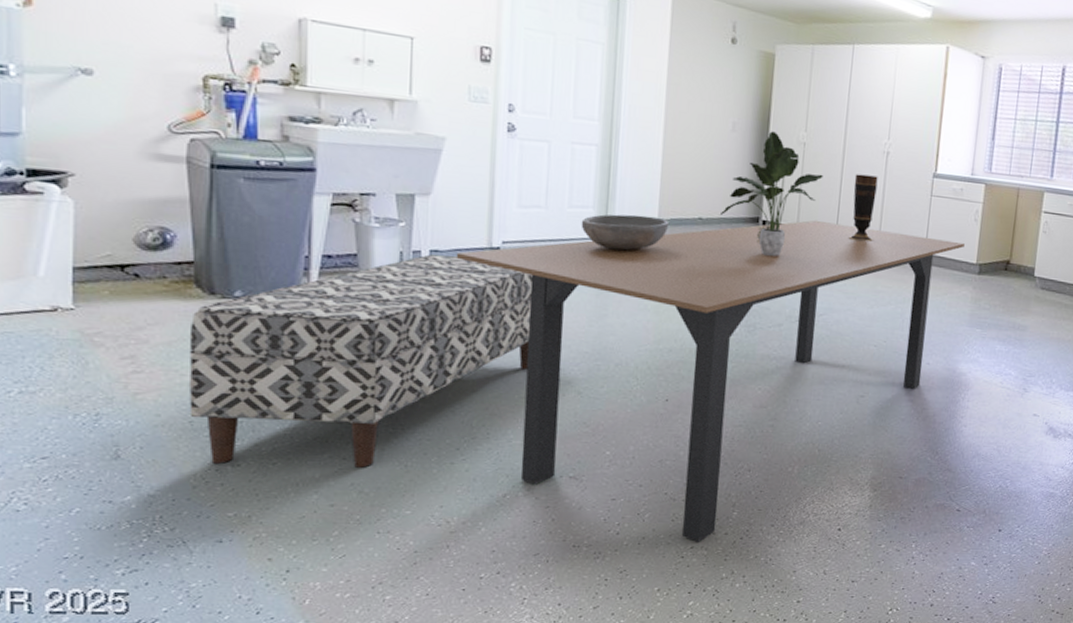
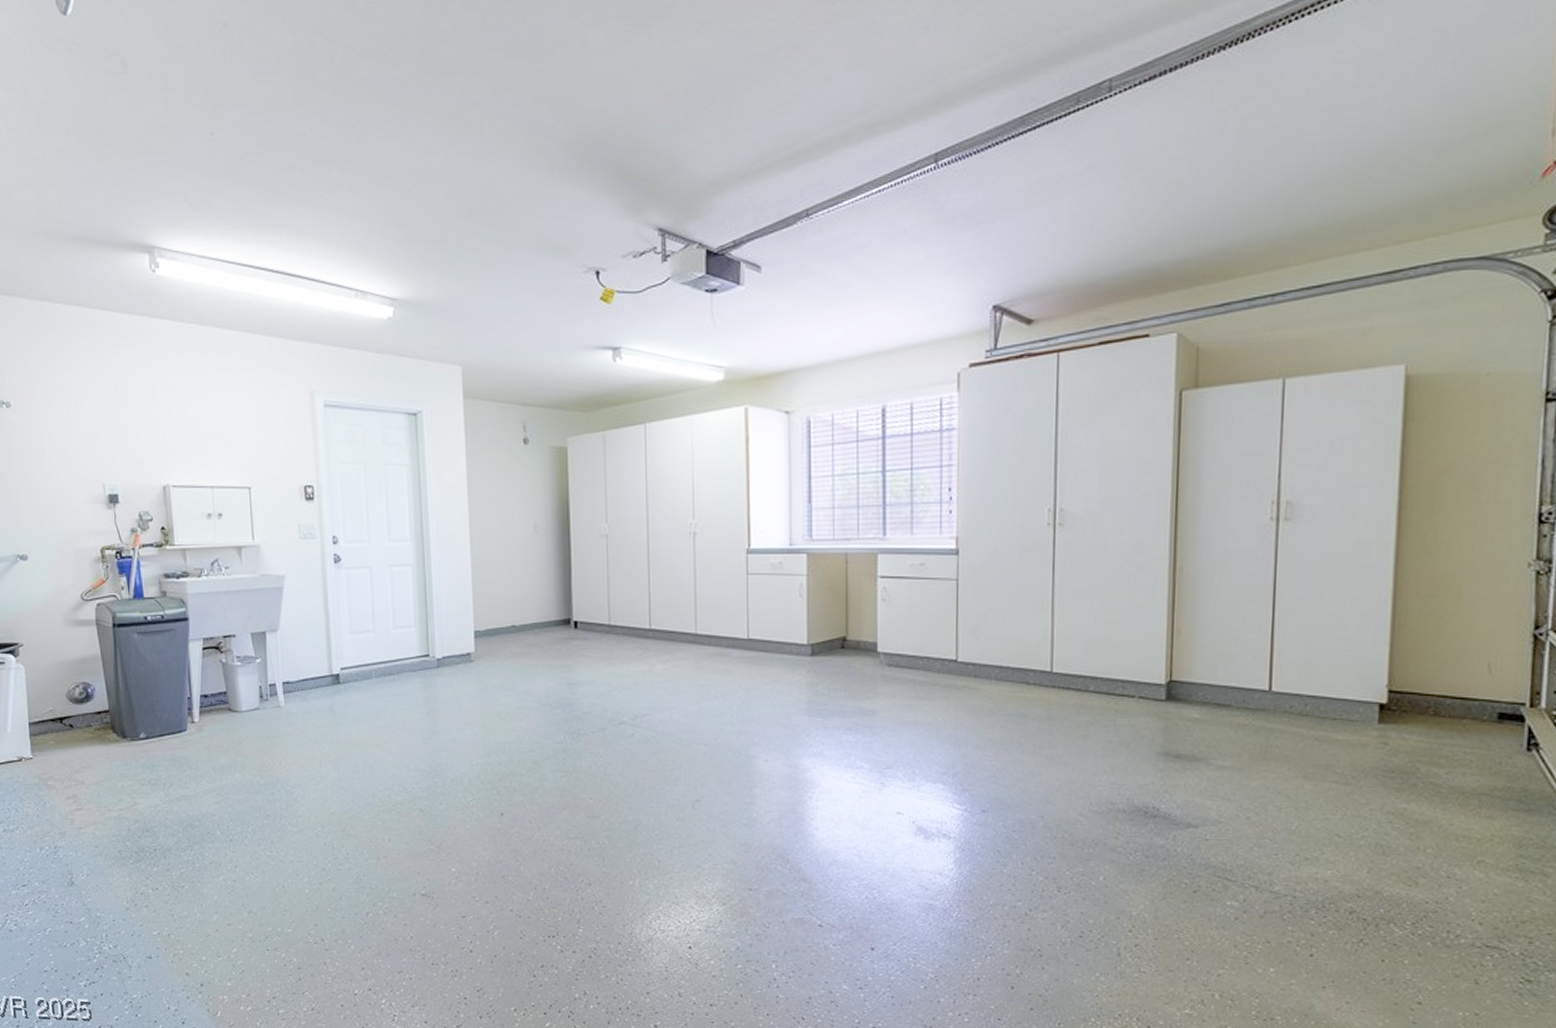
bench: present [189,254,533,468] -> none [112,686,375,889]
dining table: present [456,220,965,542] -> none [304,615,791,961]
bowl: present [581,214,668,251] -> none [405,629,484,666]
potted plant: present [721,131,823,257] -> none [532,527,630,659]
vase: present [848,174,878,242] -> none [662,560,689,633]

